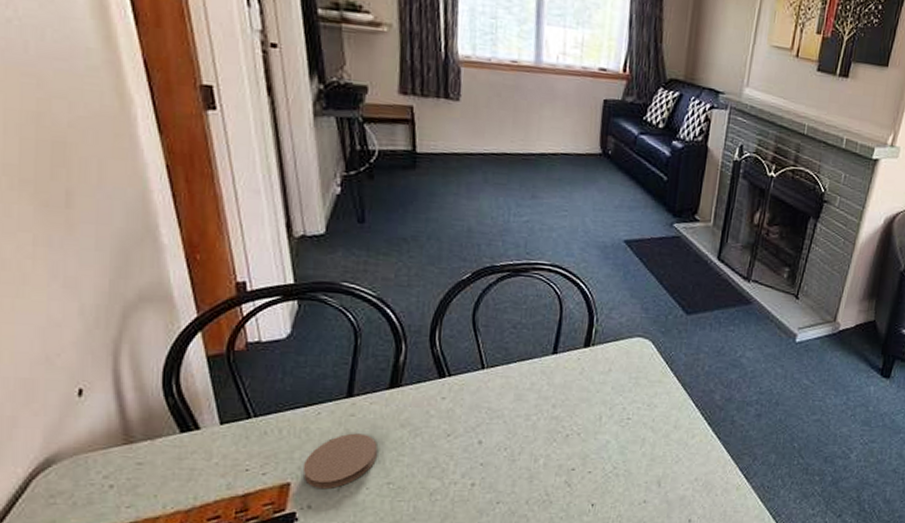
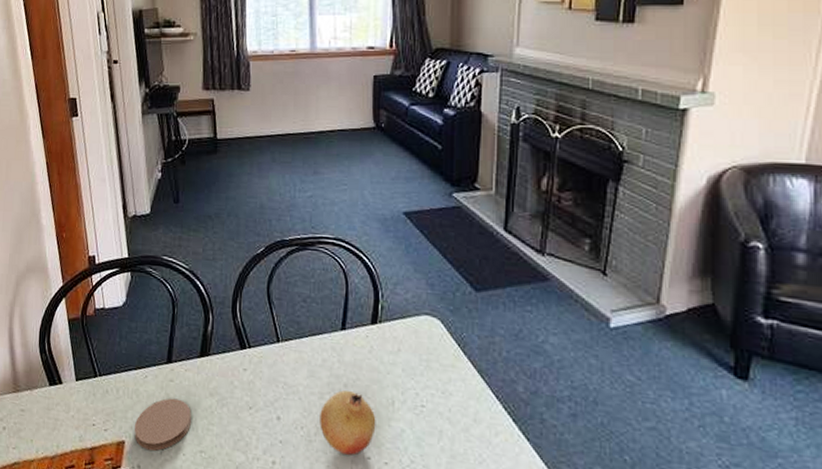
fruit: none [524,411,583,469] -> present [320,390,376,456]

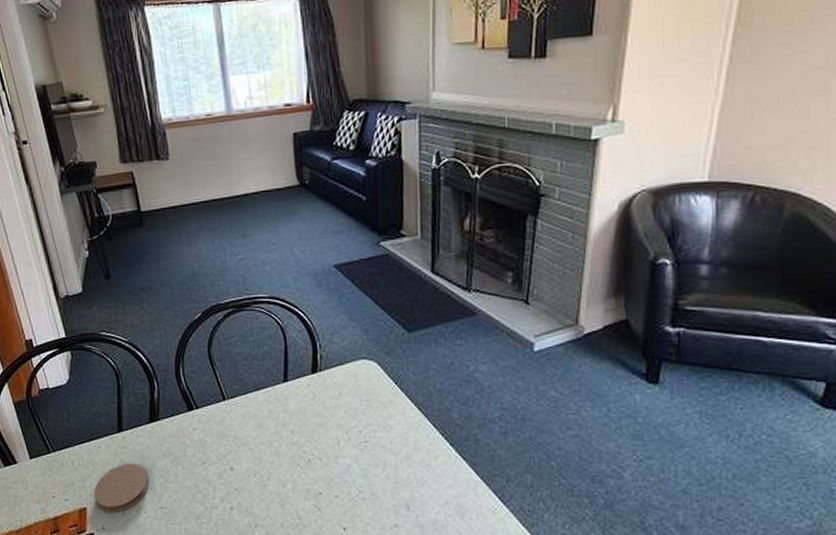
fruit: present [320,390,376,456] -> none [271,437,325,493]

